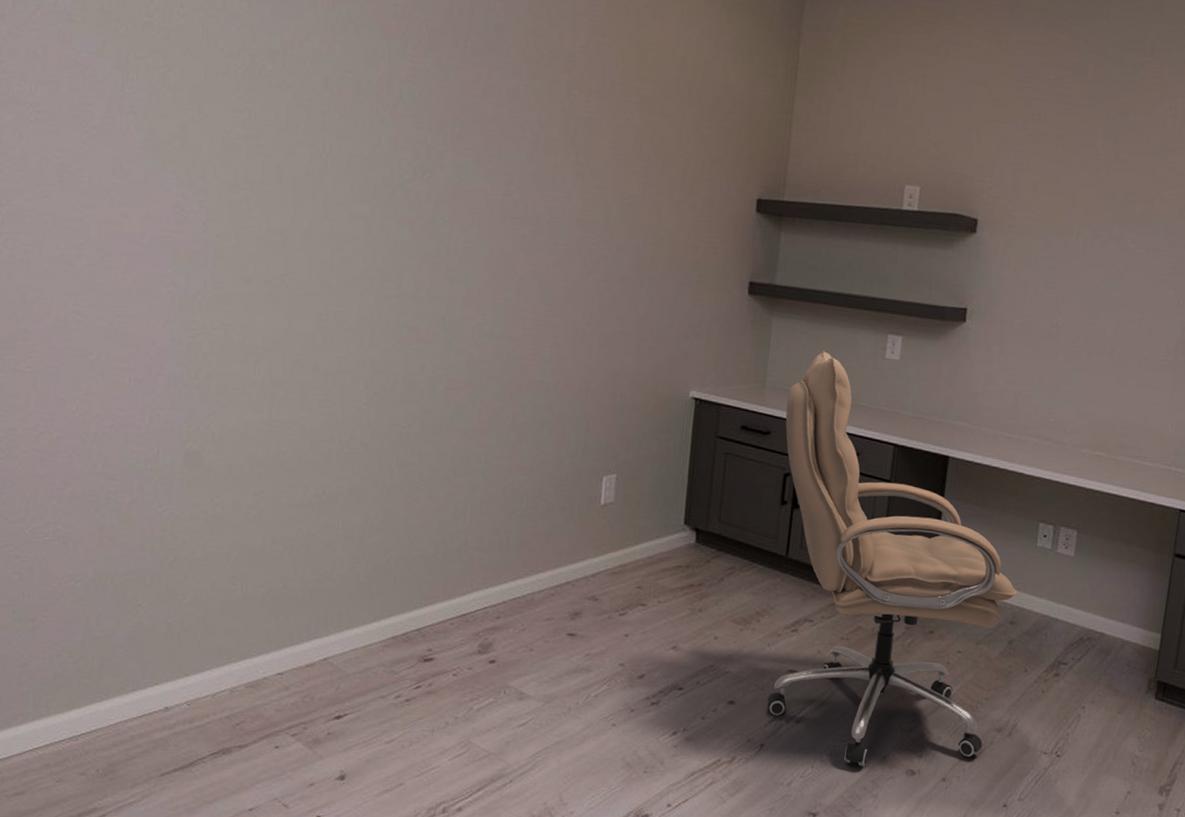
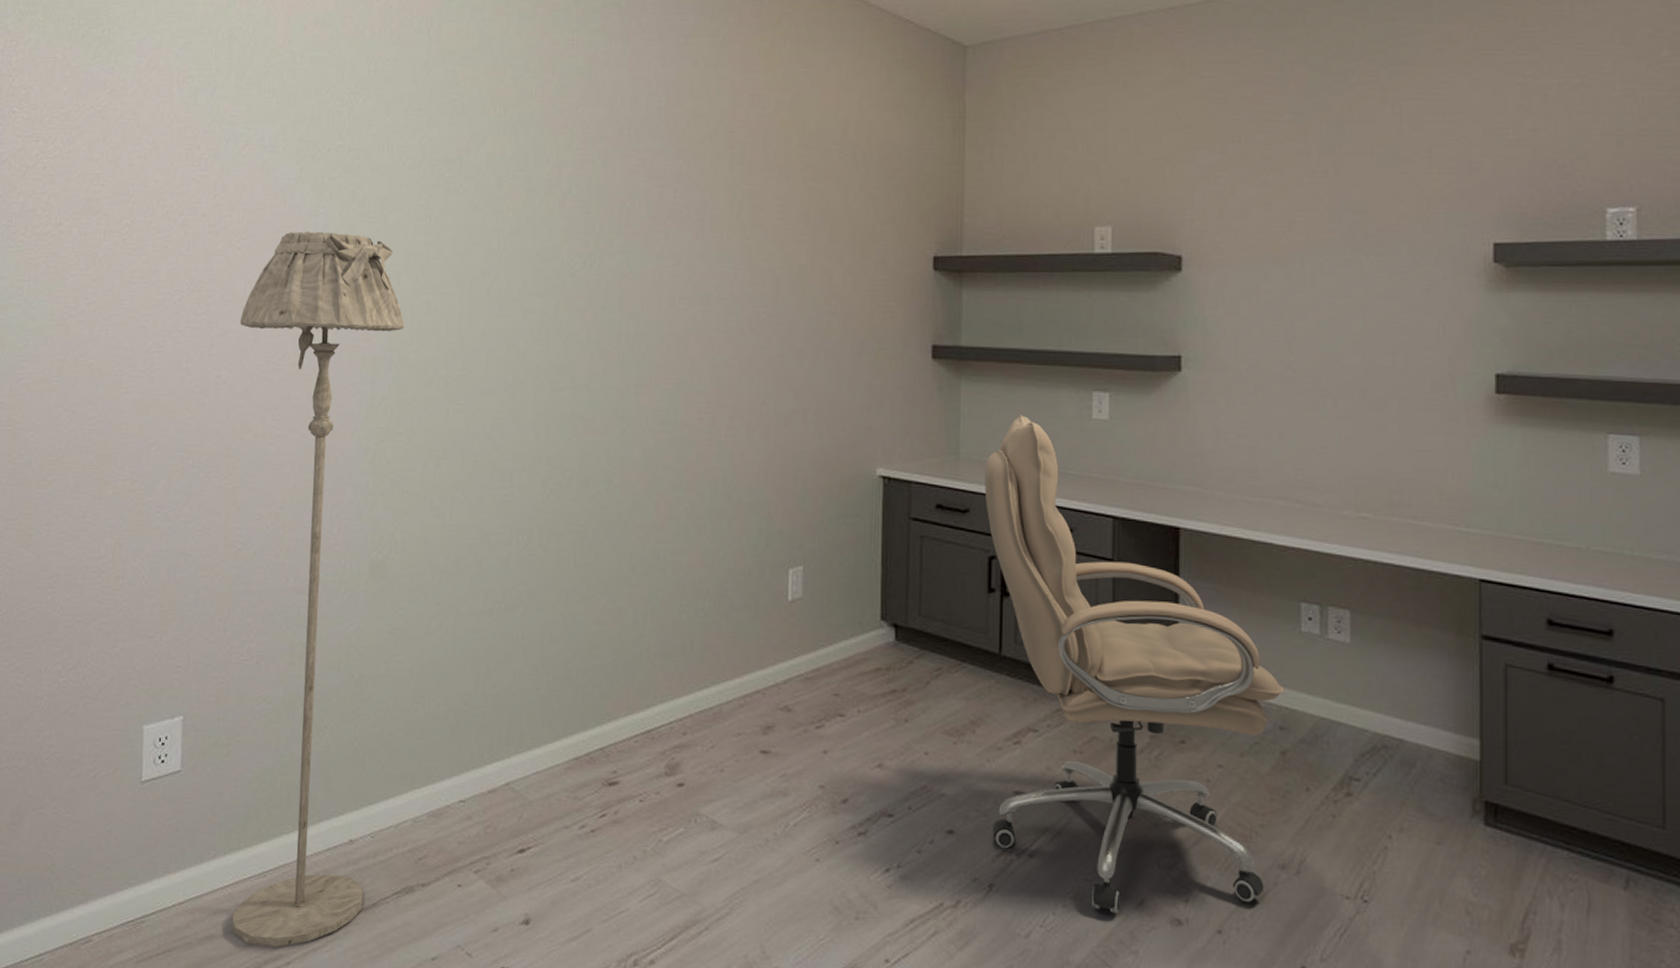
floor lamp: none [35,110,222,802] -> present [232,231,405,947]

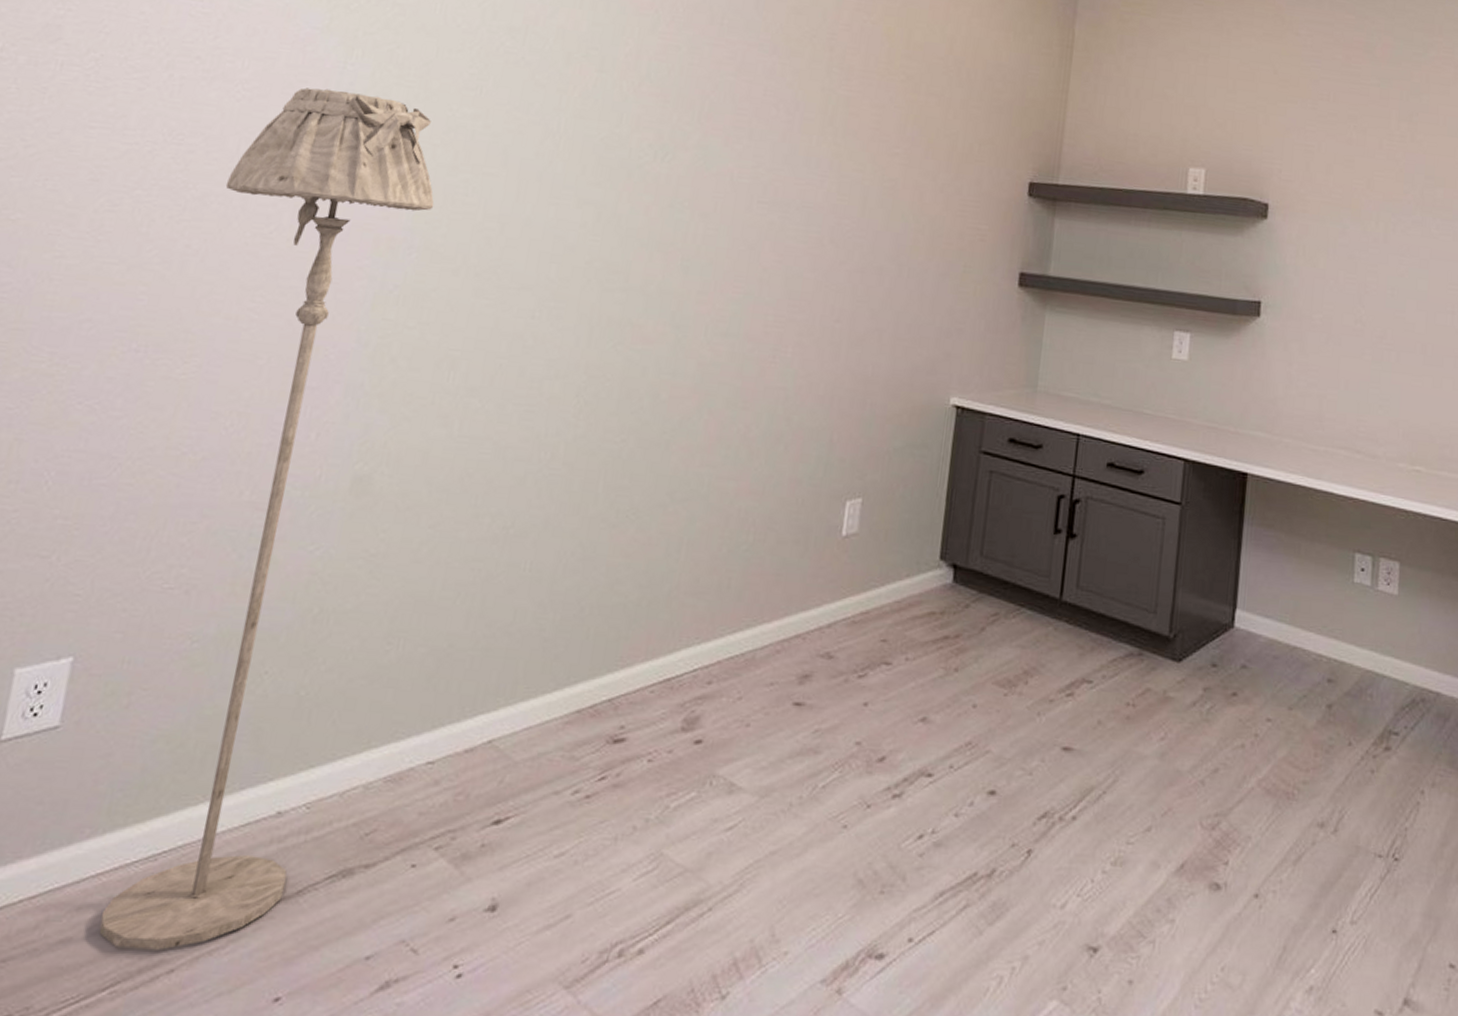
office chair: present [984,415,1284,914] -> none [1035,350,1335,879]

